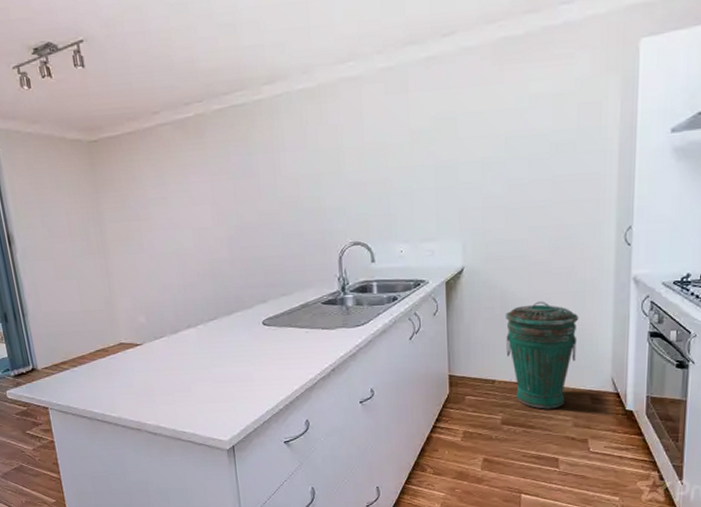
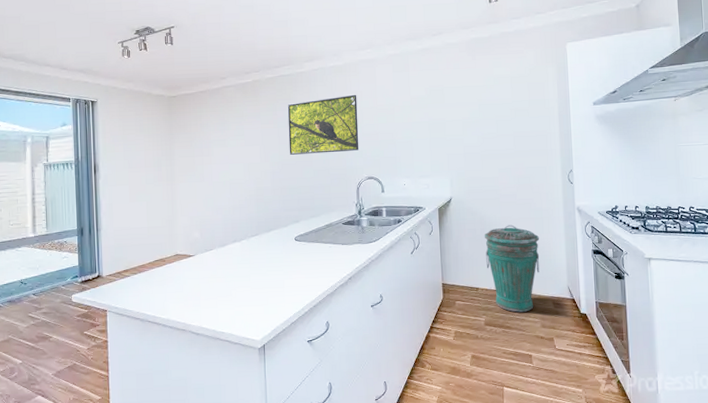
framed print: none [243,129,341,216] -> present [287,94,359,155]

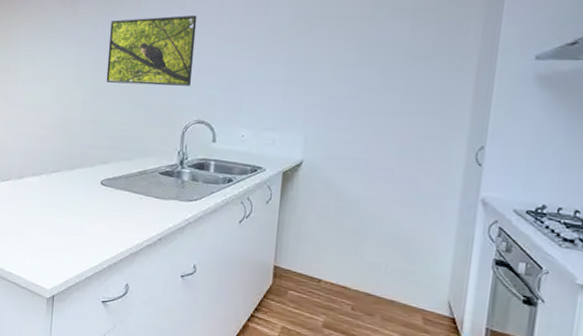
trash can: present [484,225,540,313] -> none [336,207,419,322]

